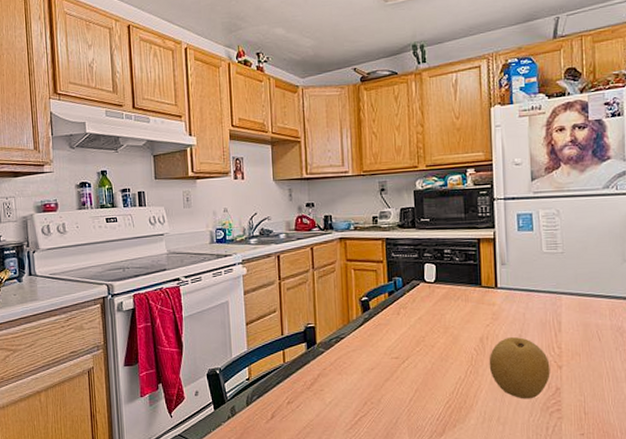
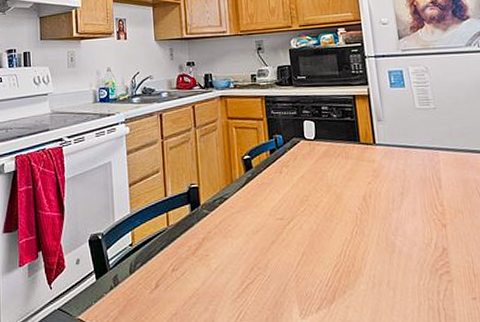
fruit: present [489,337,551,399] -> none [373,195,436,261]

